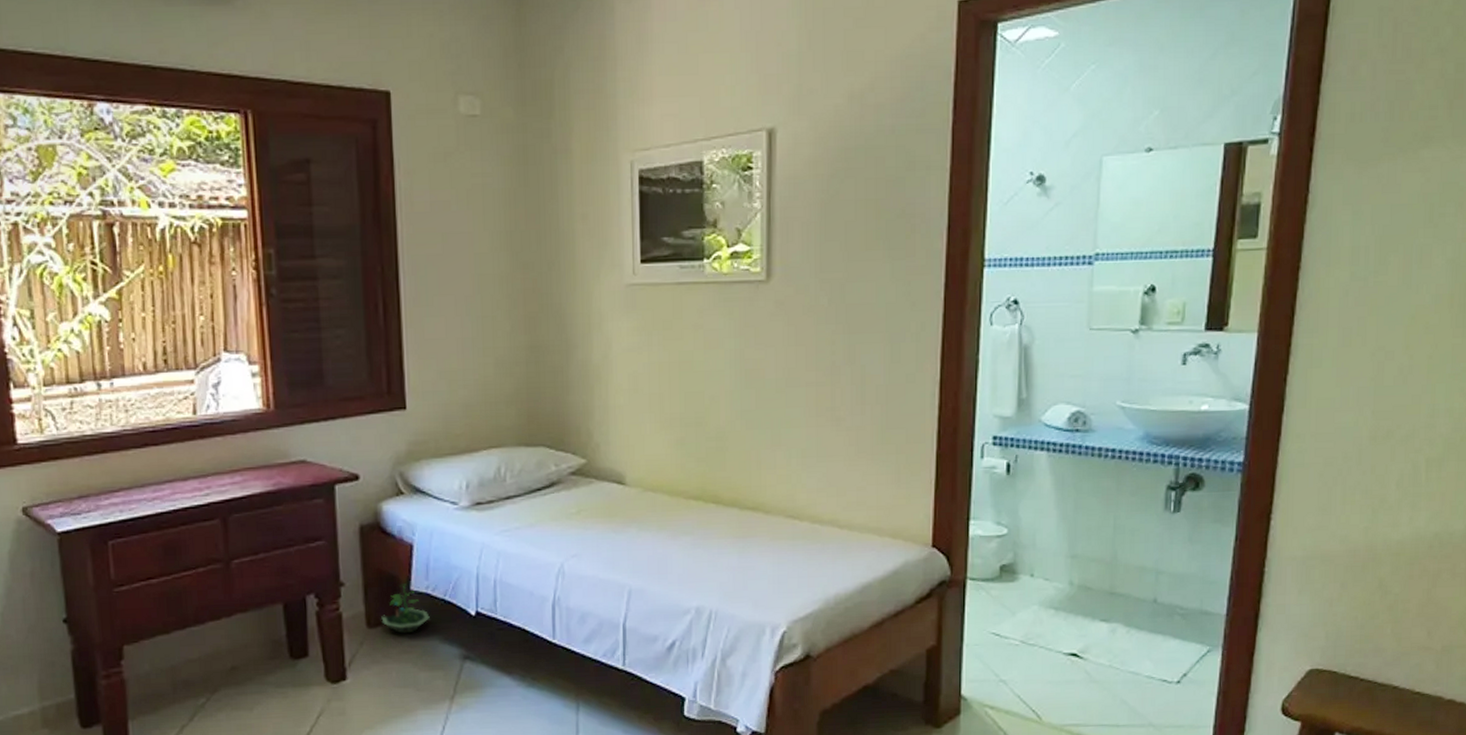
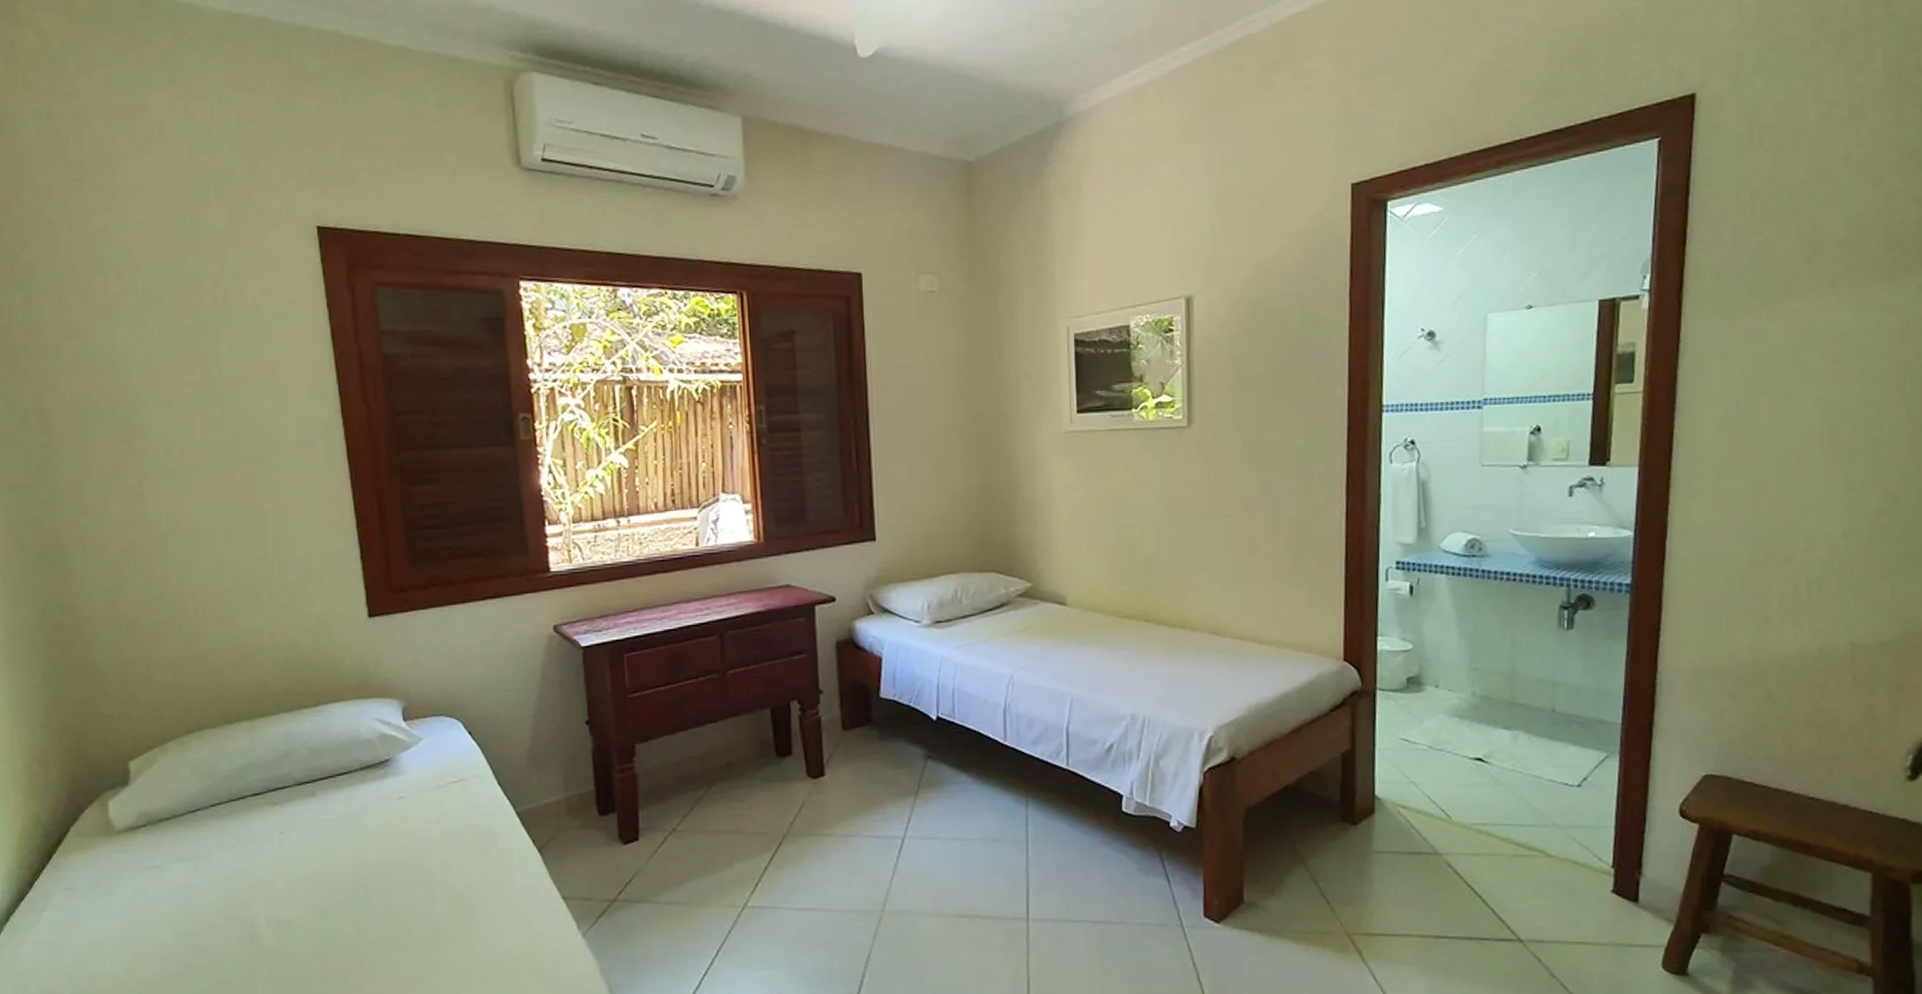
terrarium: present [381,583,430,634] -> none [855,692,897,736]

